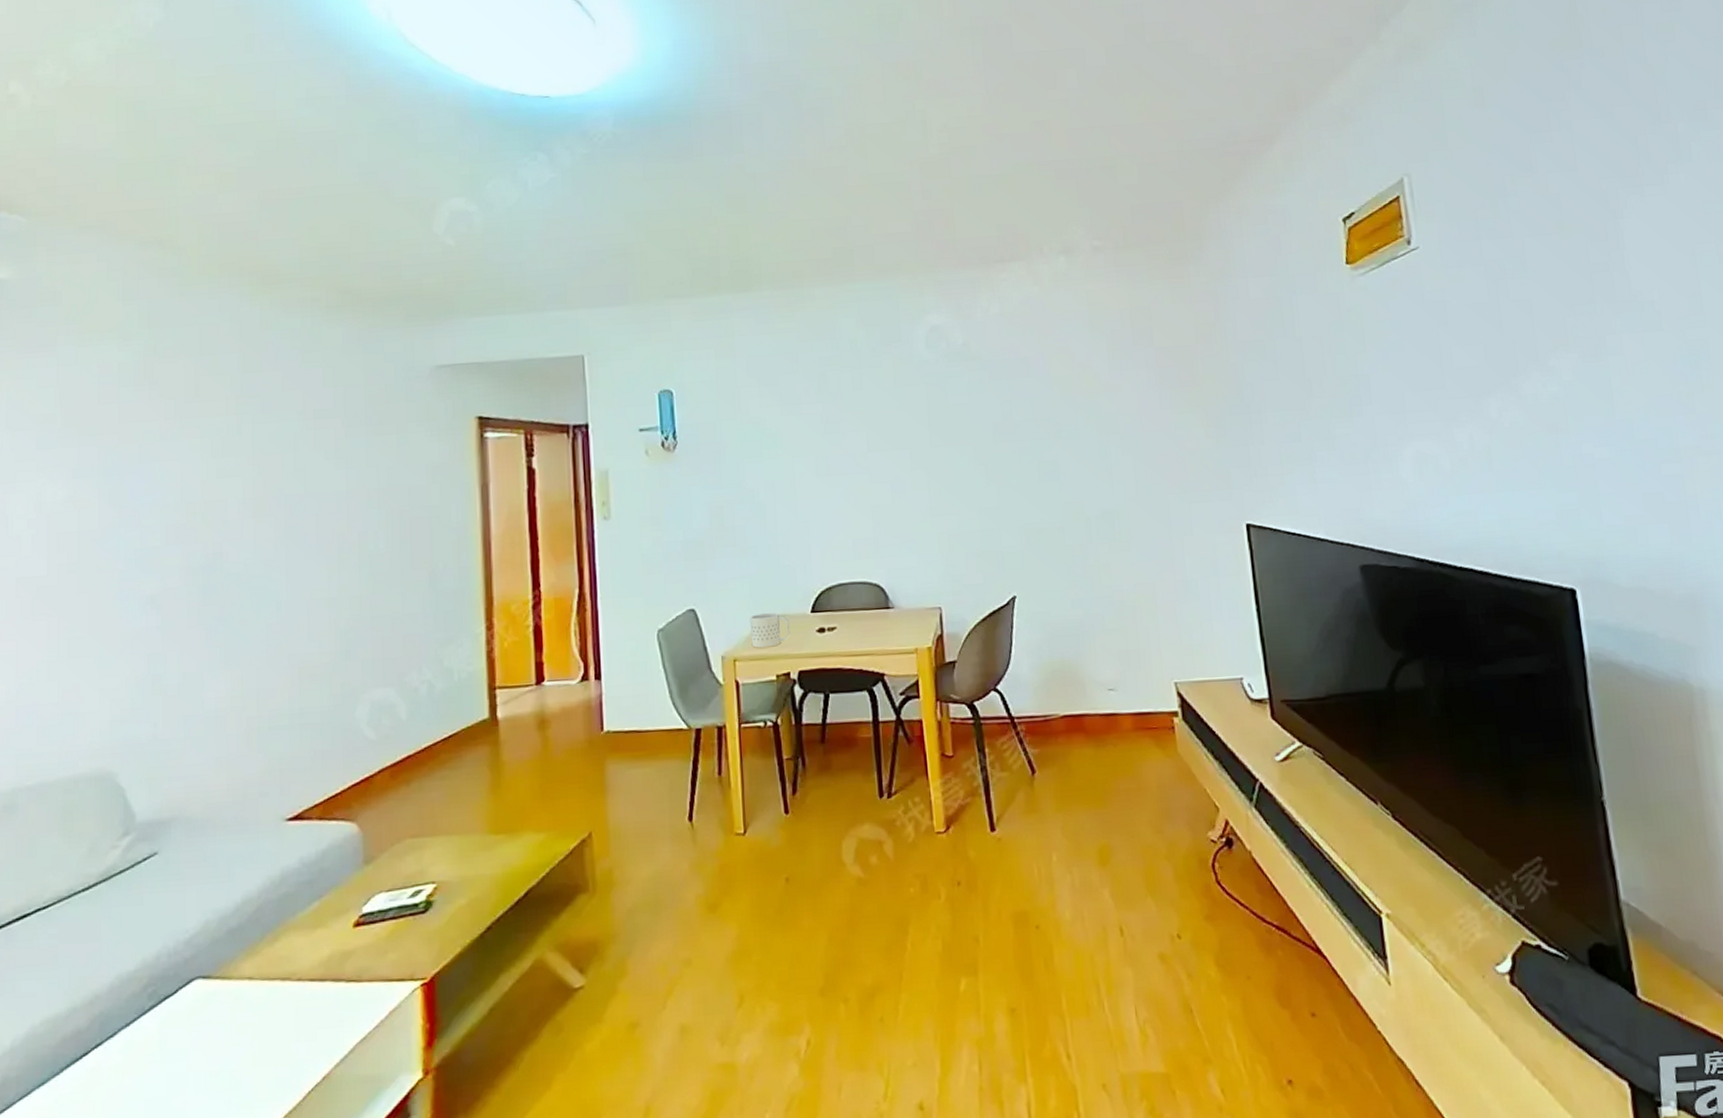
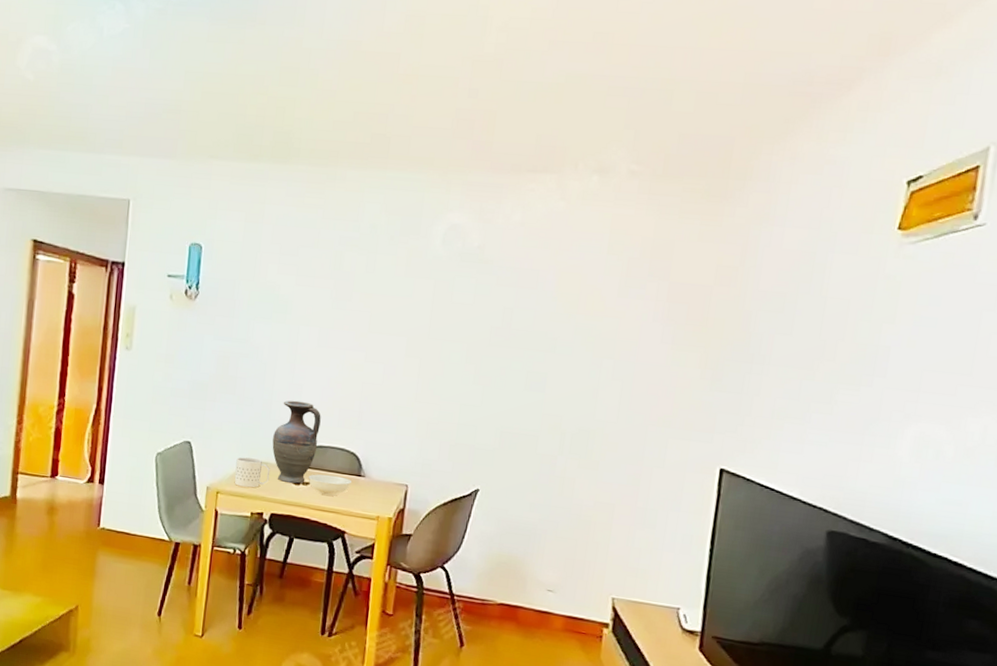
vase: none [786,539,837,633] -> present [272,400,321,484]
bowl: none [832,613,881,637] -> present [308,474,351,496]

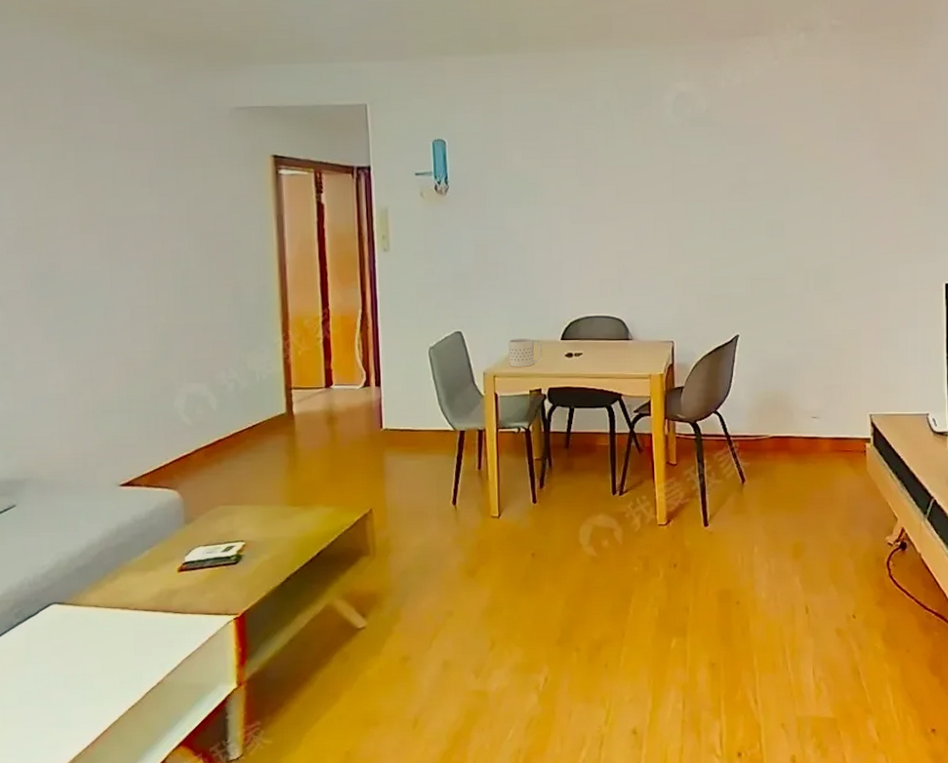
vase: present [272,400,321,484] -> none [540,277,584,356]
bowl: present [308,474,351,496] -> none [579,343,621,362]

